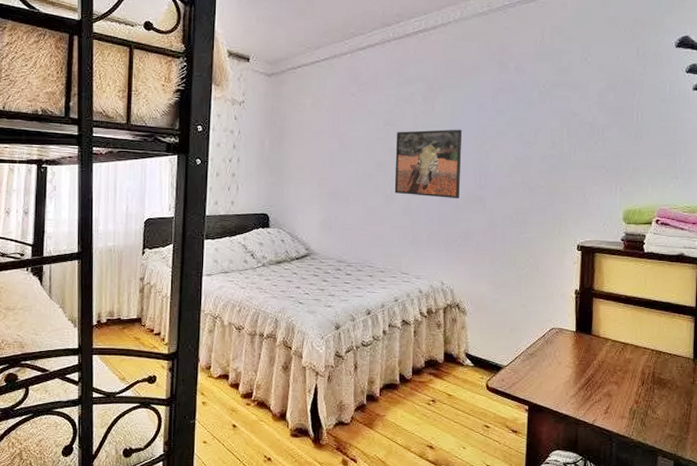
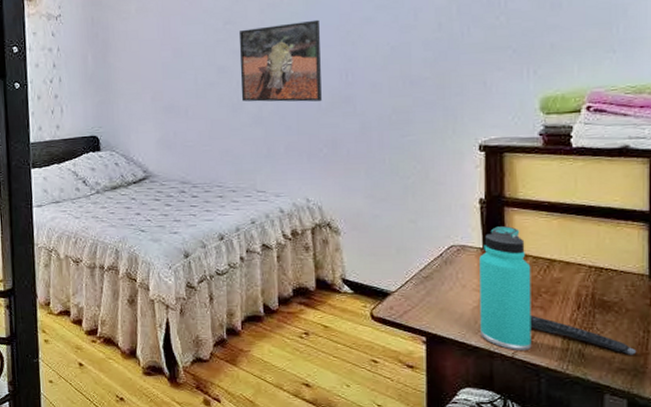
thermos bottle: none [570,314,610,420] -> present [479,226,532,351]
remote control: none [607,389,682,424] -> present [530,316,637,355]

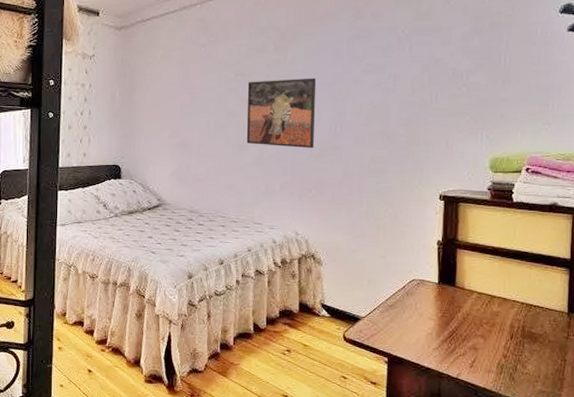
thermos bottle: present [479,226,532,351] -> none [432,265,476,373]
remote control: present [530,316,637,355] -> none [472,343,555,380]

